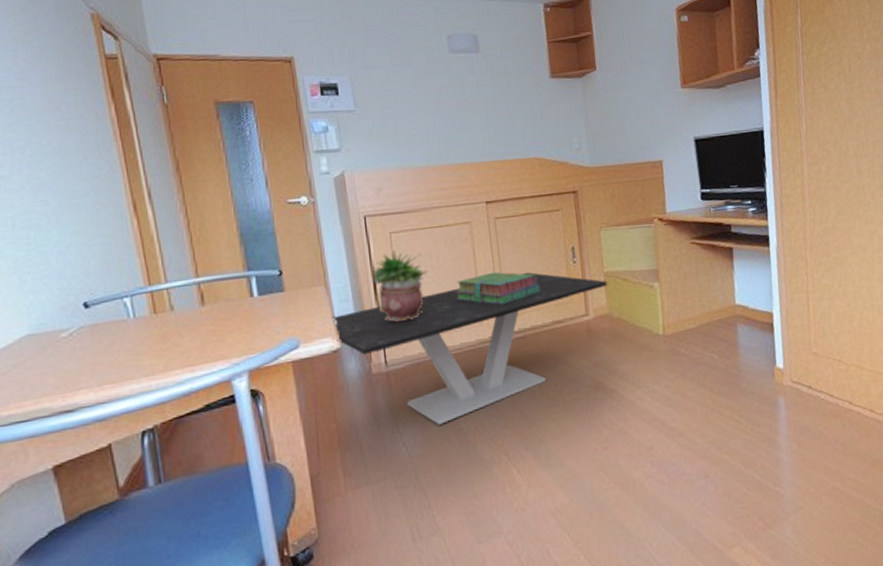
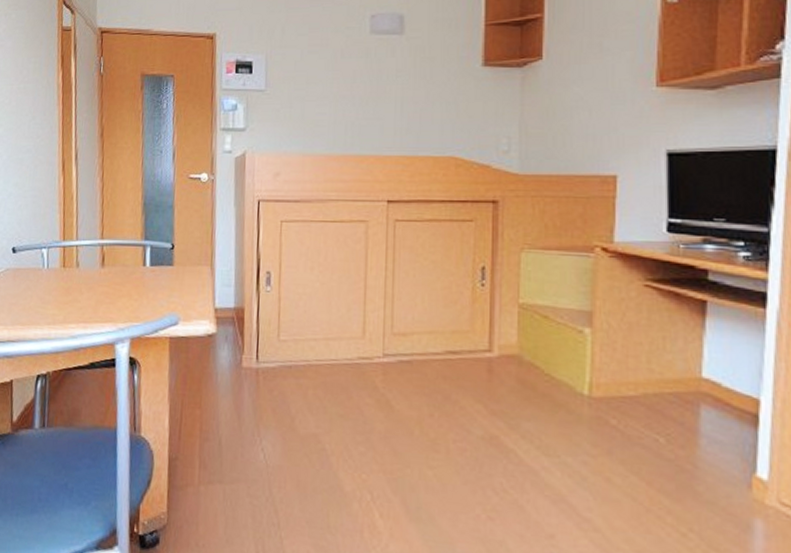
coffee table: present [332,272,608,425] -> none [212,287,523,439]
potted plant: present [372,251,428,322] -> none [256,241,314,318]
stack of books: present [455,271,542,305] -> none [339,280,438,320]

